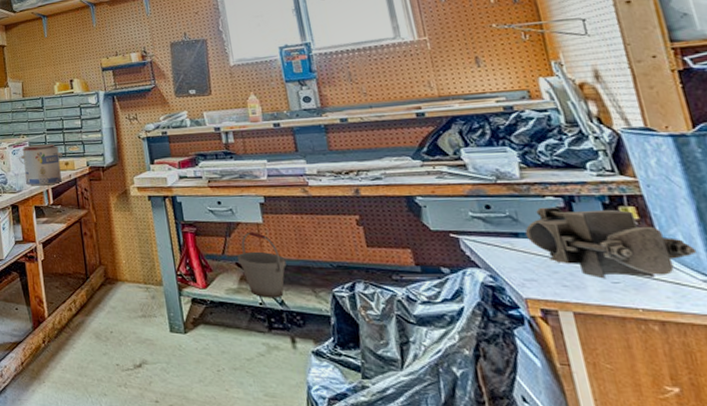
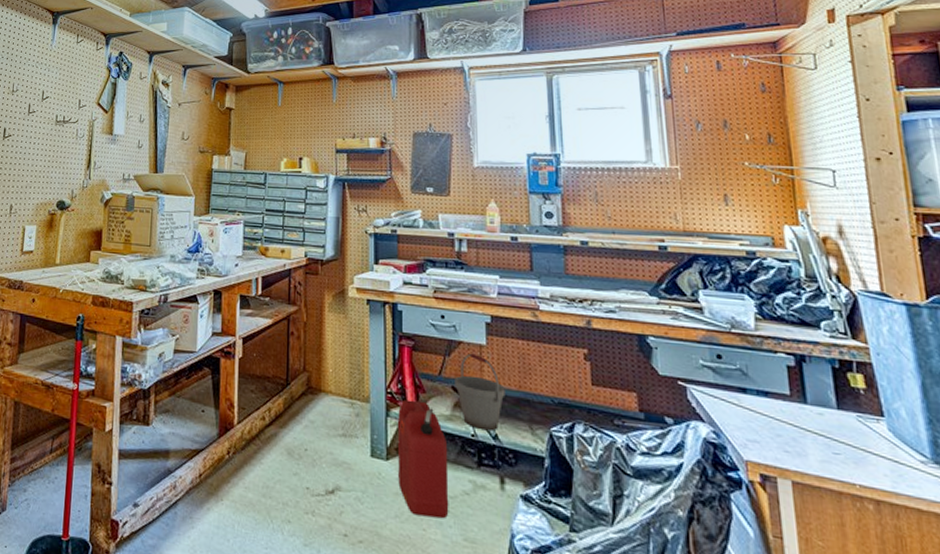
paint can: present [19,144,64,186] -> none [230,225,281,274]
fuel can: none [189,279,248,379] -> present [397,399,449,519]
clamp: present [524,206,696,279] -> none [753,363,917,454]

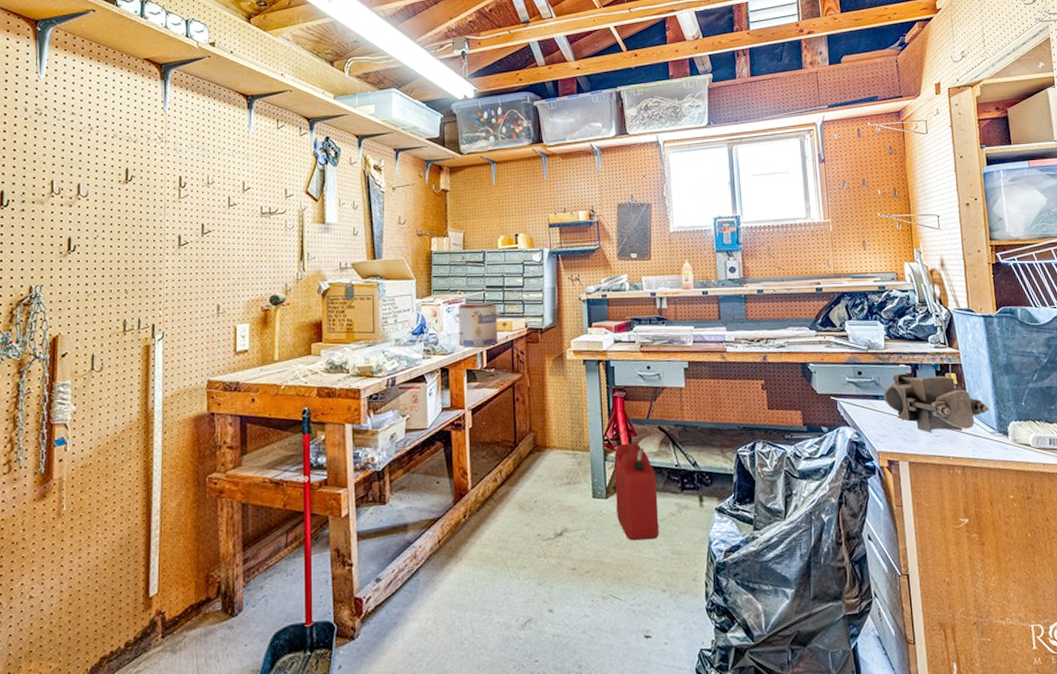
paint can: none [230,225,281,274] -> present [454,302,502,348]
bucket: present [455,353,505,431] -> none [660,396,702,460]
clamp: none [753,363,917,454] -> present [883,373,989,433]

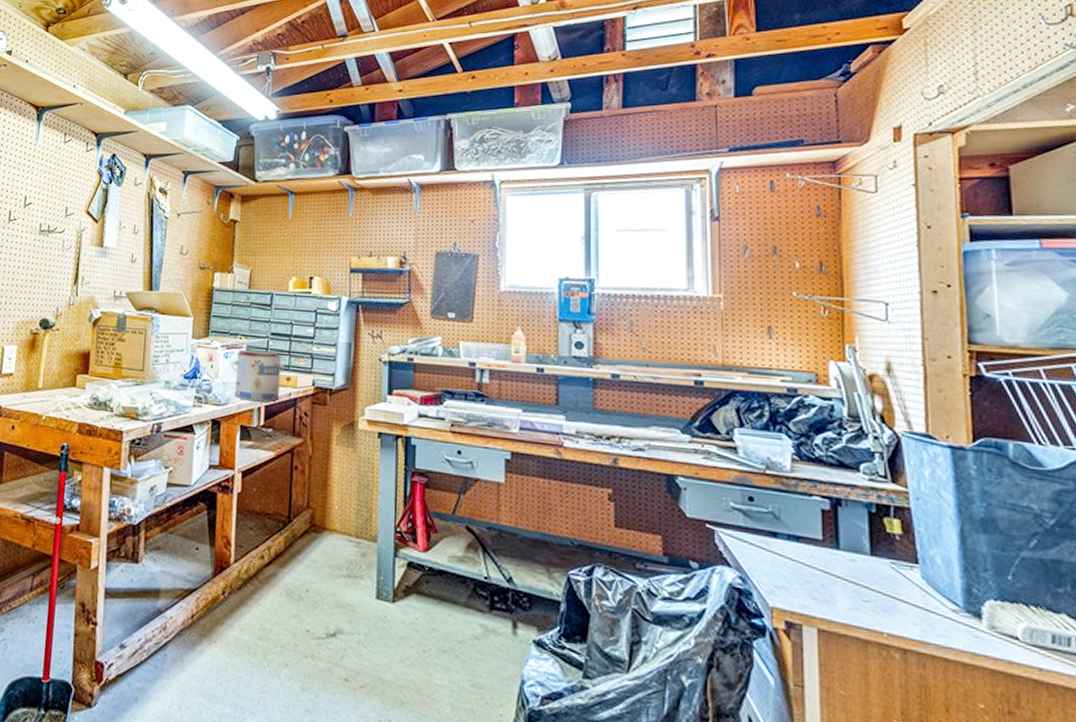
fuel can: present [614,443,660,541] -> none [404,539,459,664]
clamp: present [883,373,989,433] -> none [784,507,951,601]

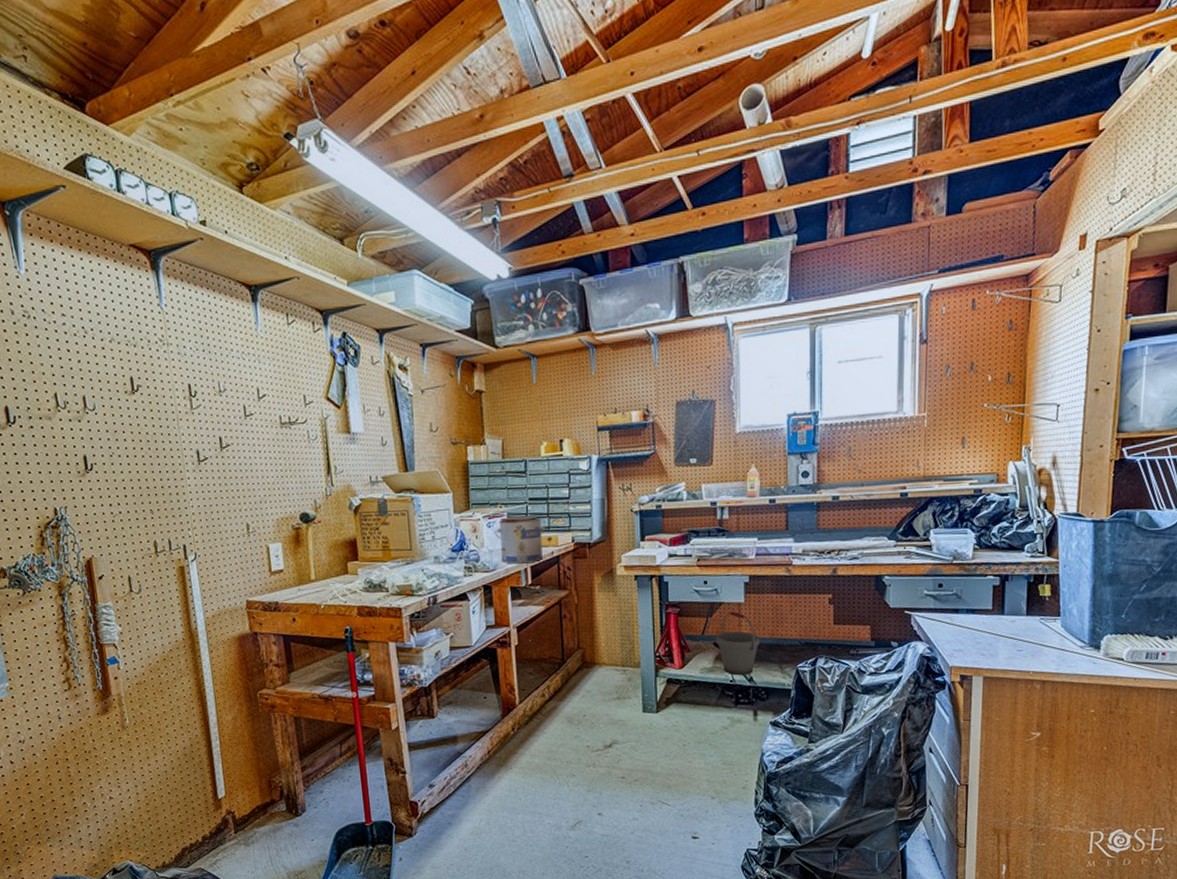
bucket: none [469,491,523,574] -> present [716,611,760,676]

